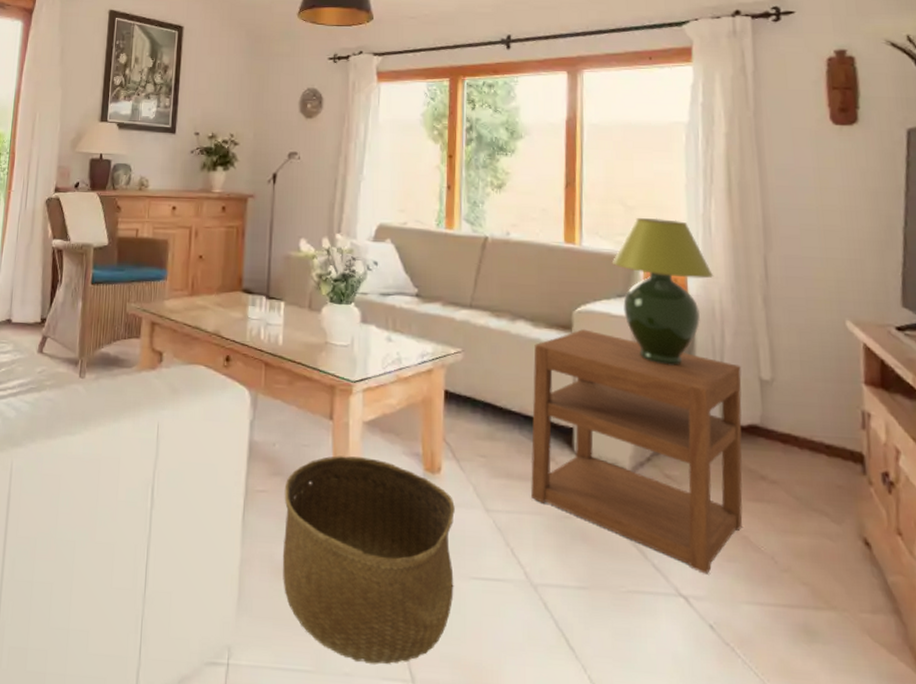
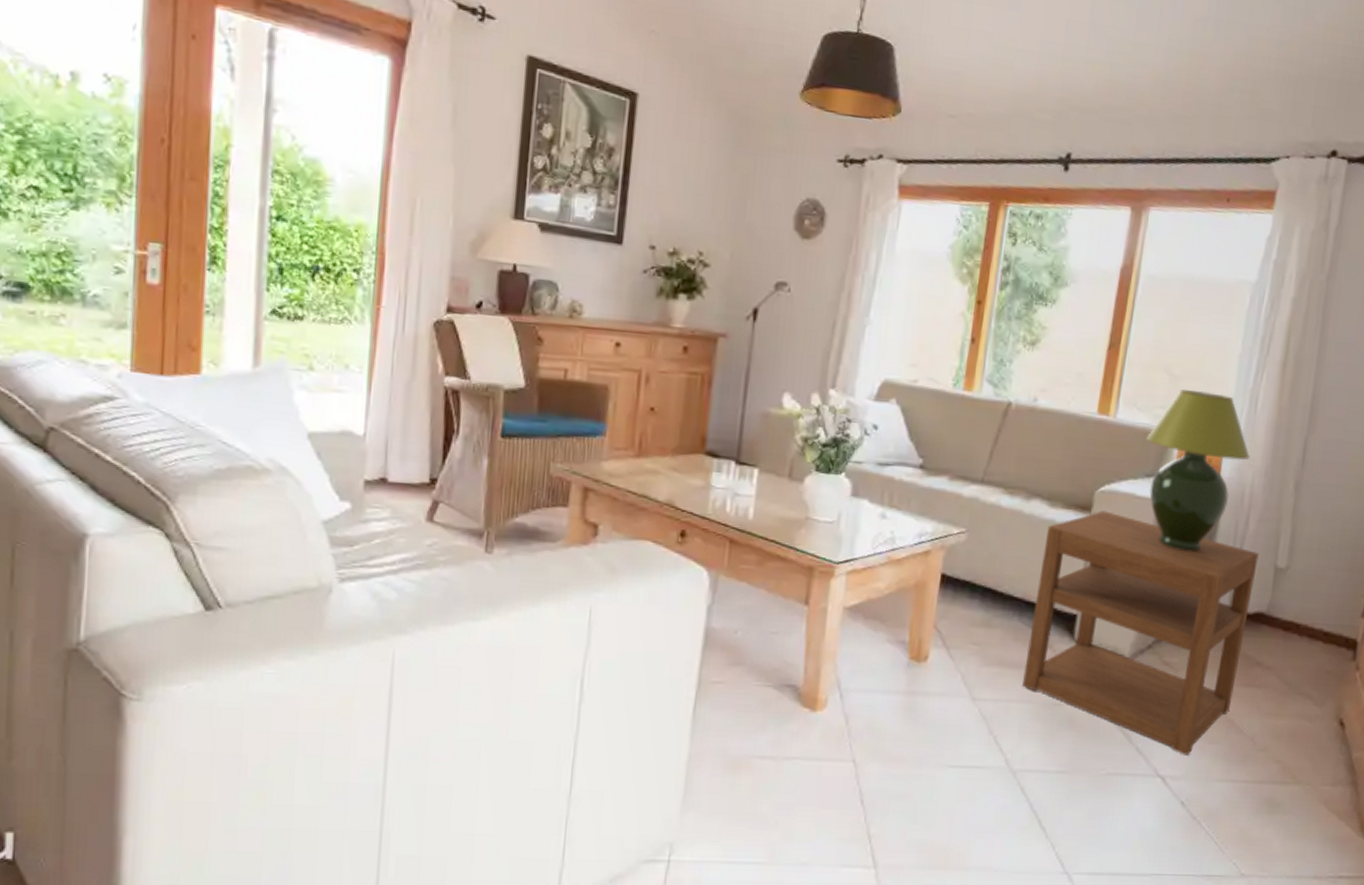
basket: present [282,456,455,664] -> none [737,644,939,853]

